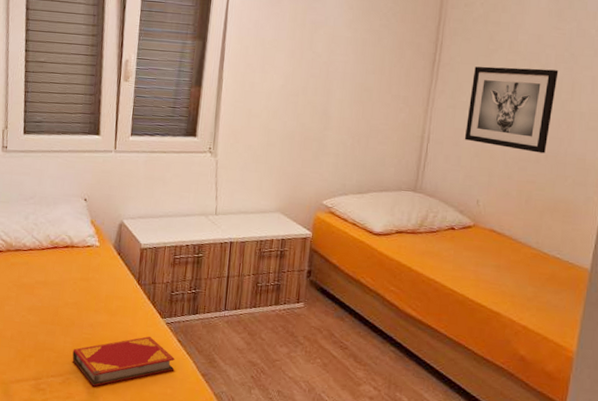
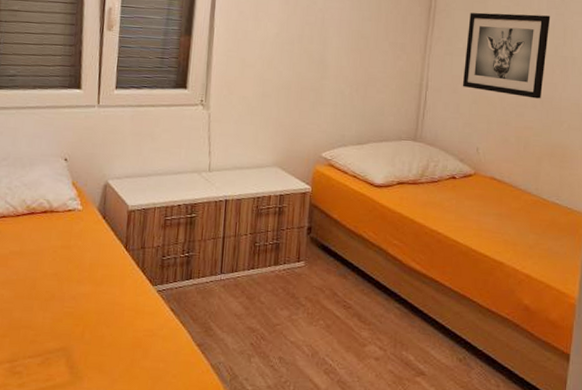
hardback book: present [72,336,176,387] -> none [52,307,168,366]

